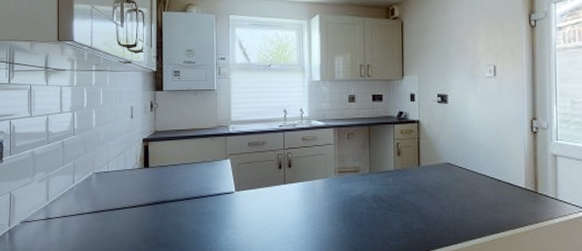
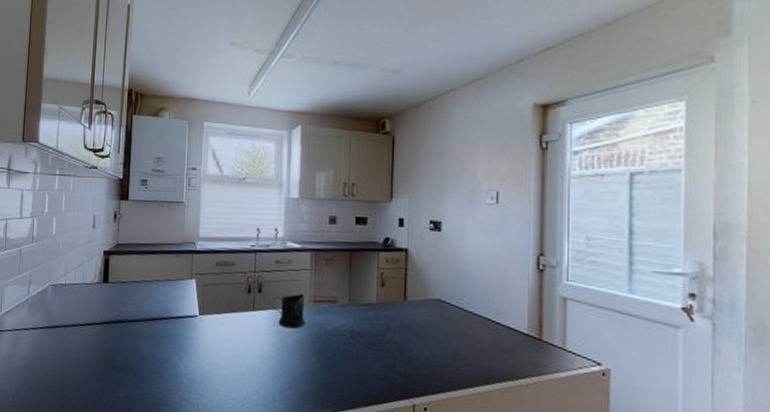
mug: none [301,166,332,198] -> present [272,294,306,329]

